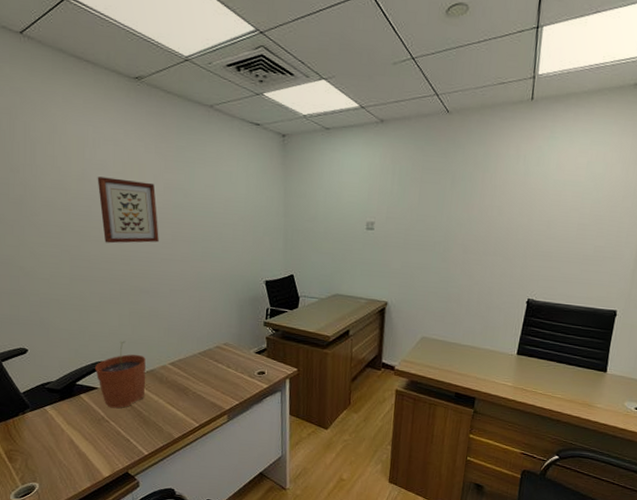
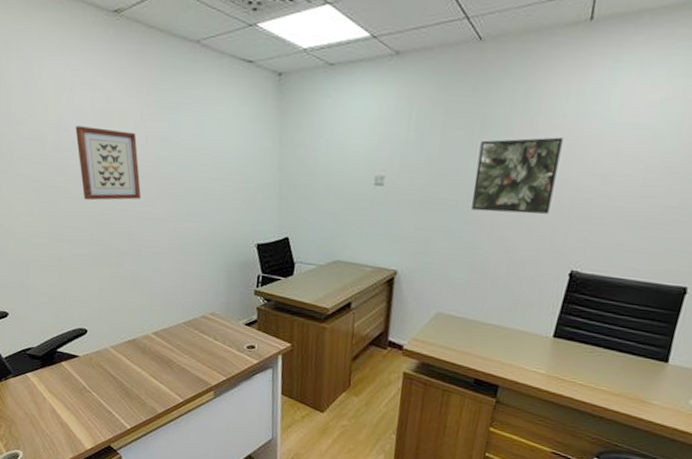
plant pot: present [94,341,147,409] -> none [75,307,129,379]
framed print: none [447,191,516,253] -> present [471,137,563,214]

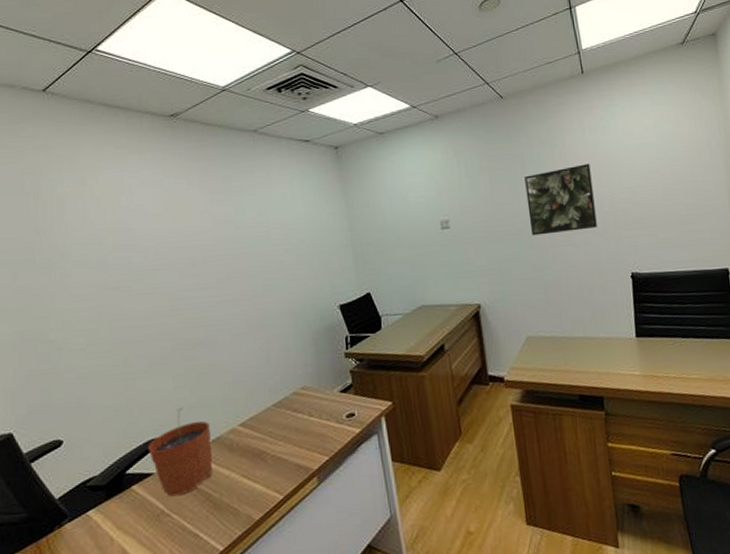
wall art: present [75,126,141,201] -> none [136,220,212,295]
plant pot: none [75,307,129,379] -> present [147,407,213,497]

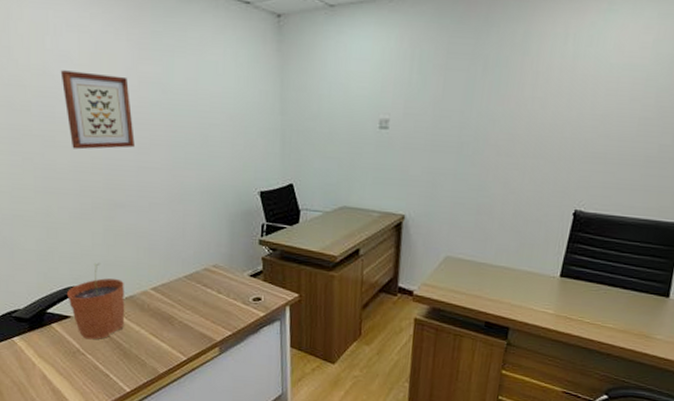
wall art: none [136,220,212,295] -> present [60,70,135,150]
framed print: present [524,163,597,236] -> none [476,78,563,155]

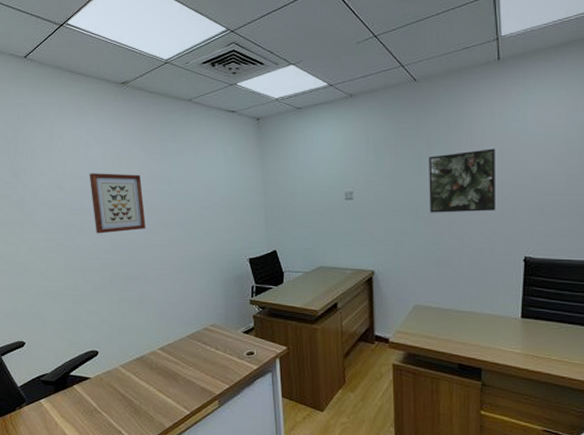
plant pot: present [66,263,125,340] -> none [87,328,137,399]
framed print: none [476,78,563,155] -> present [429,149,495,213]

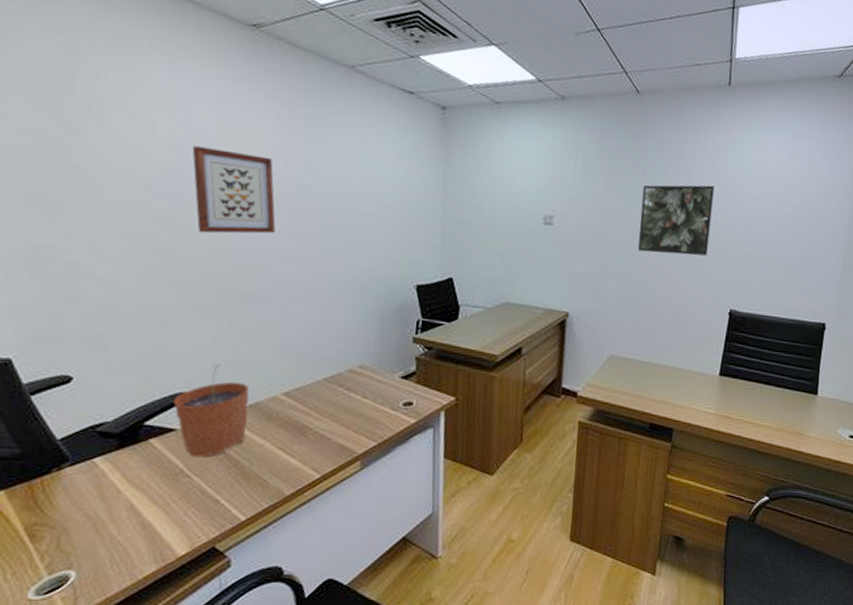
plant pot: none [87,328,137,399] -> present [173,363,250,458]

